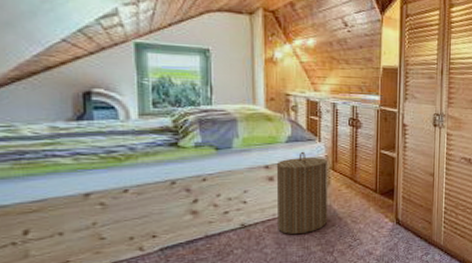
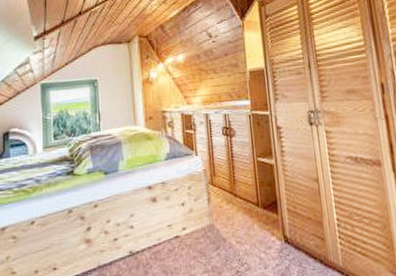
laundry hamper: present [276,151,328,235] -> none [158,167,212,261]

